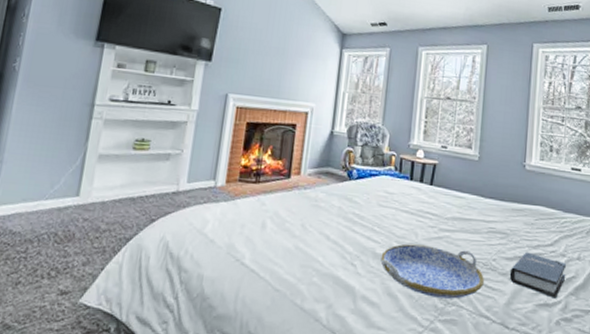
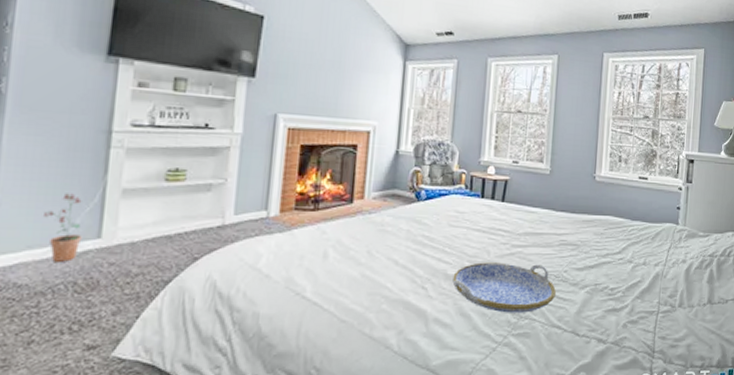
potted plant: none [37,156,67,215] -> present [44,193,82,262]
hardback book: present [509,251,567,299] -> none [580,261,634,303]

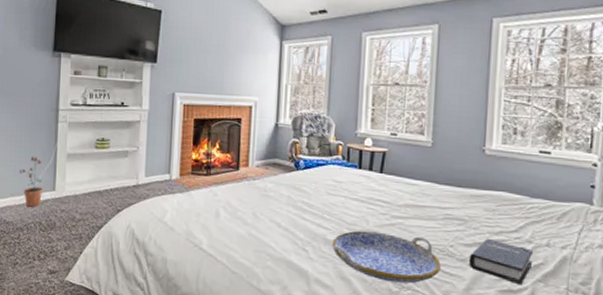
hardback book: none [580,261,634,303] -> present [468,238,534,285]

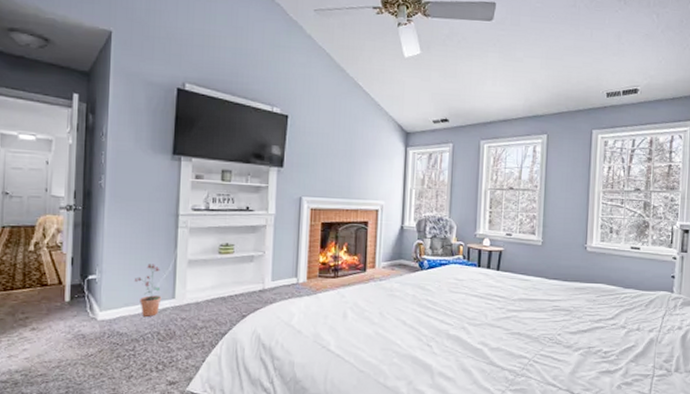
serving tray: present [332,230,442,284] -> none [454,324,551,371]
hardback book: present [468,238,534,285] -> none [573,326,627,366]

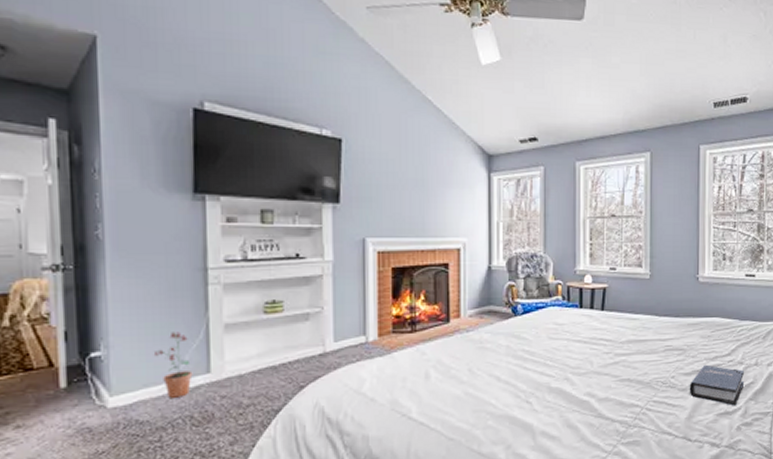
hardback book: none [573,326,627,366] -> present [689,364,745,406]

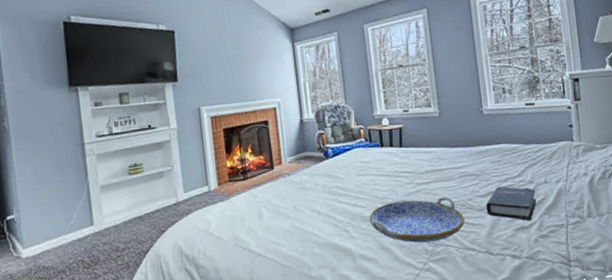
potted plant: present [155,332,193,398] -> none [52,195,81,247]
serving tray: none [557,372,665,423] -> present [369,196,465,243]

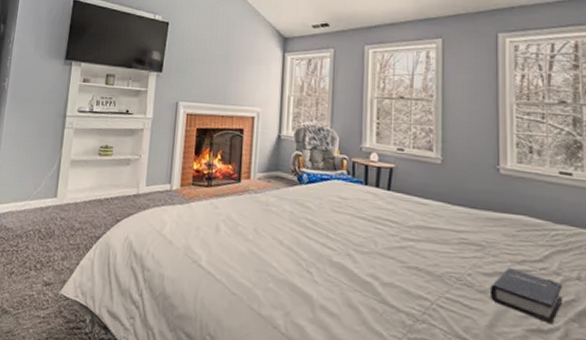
serving tray: present [369,196,465,243] -> none [338,252,460,316]

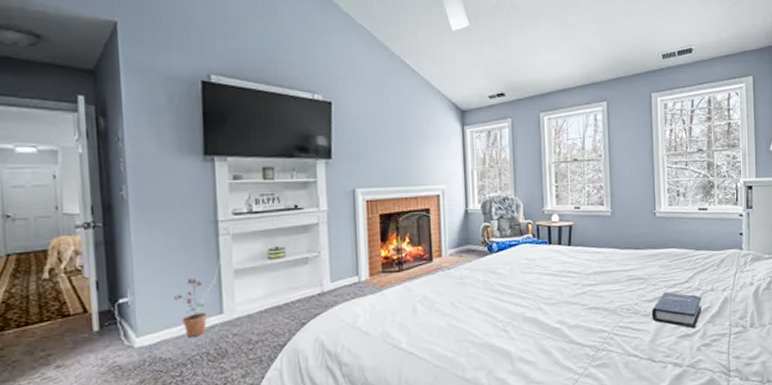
potted plant: none [24,161,46,214] -> present [174,278,208,337]

